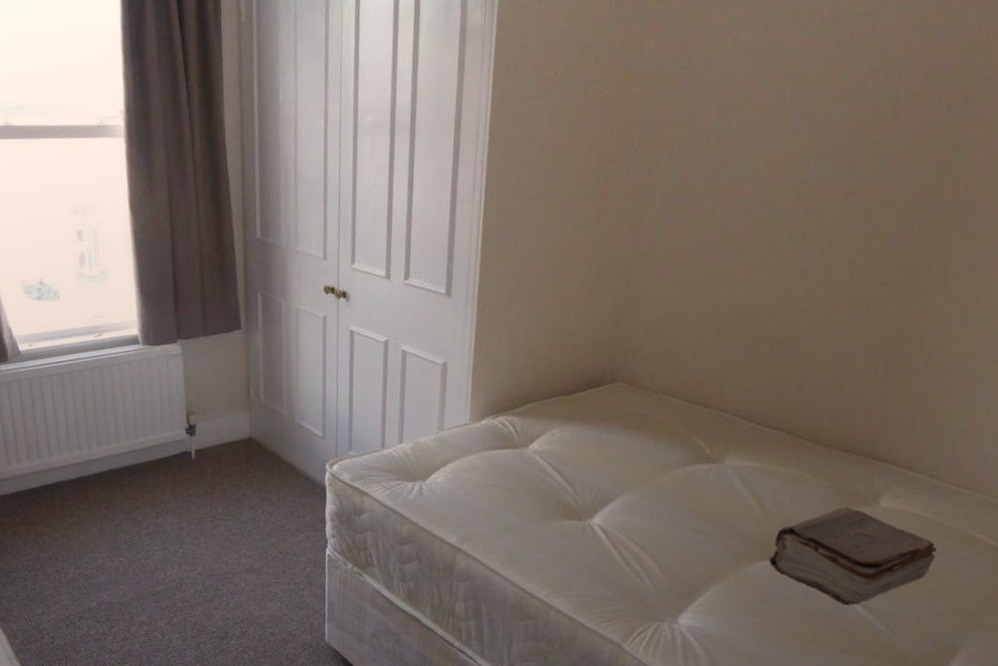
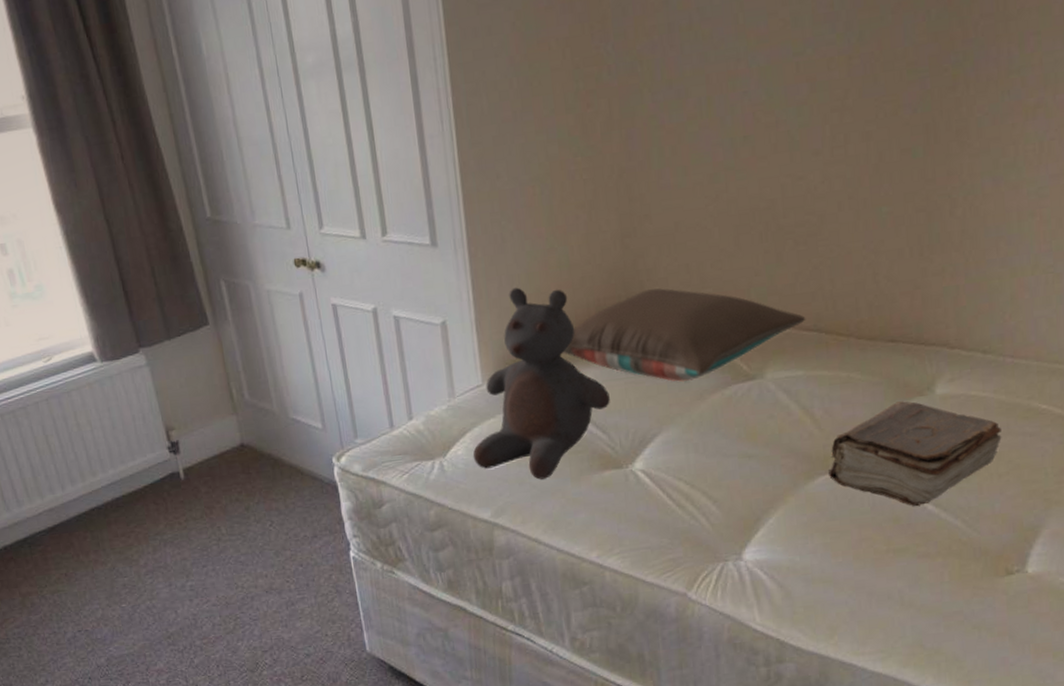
teddy bear: none [449,344,581,517] -> present [472,287,610,480]
pillow: none [546,366,771,454] -> present [563,288,806,382]

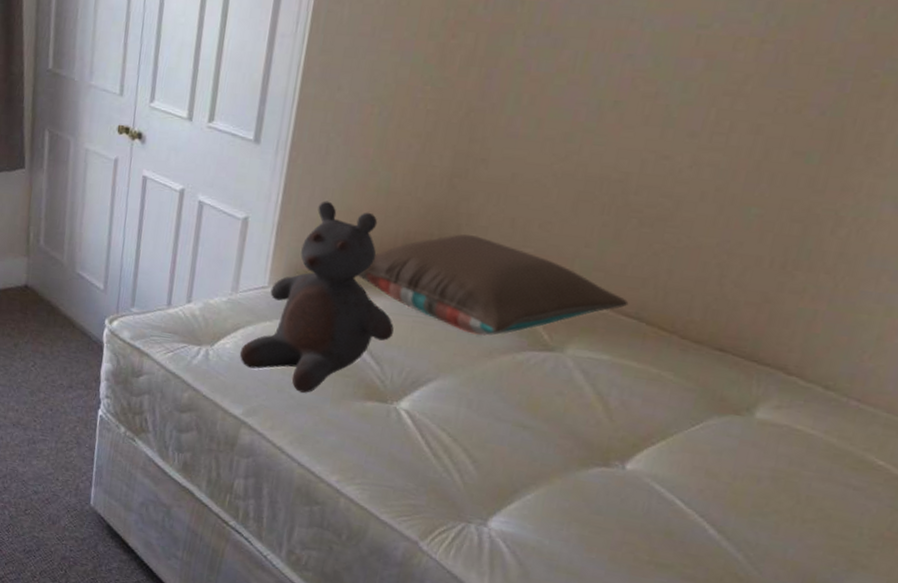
book: present [828,401,1002,506] -> none [606,414,822,527]

